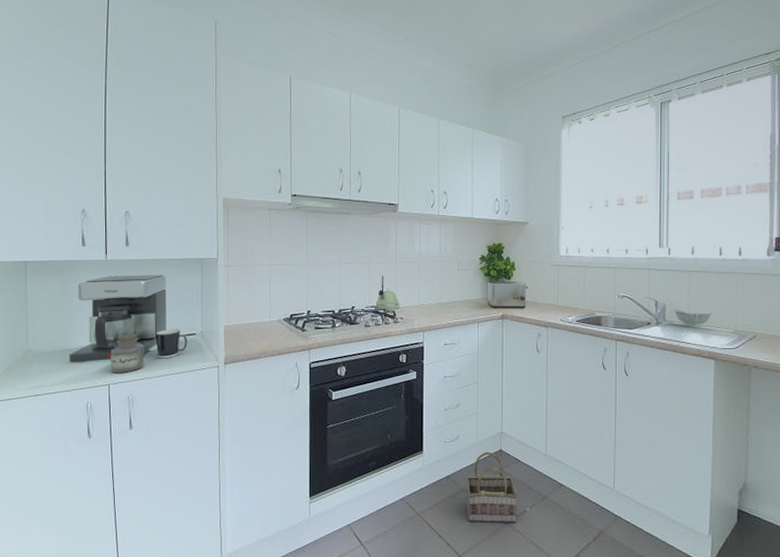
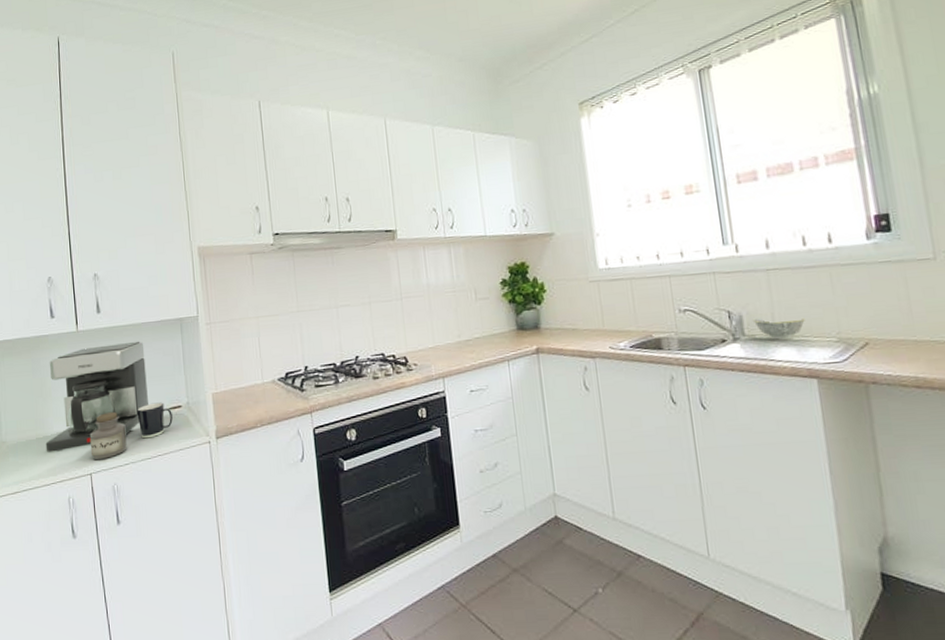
kettle: present [367,275,401,311] -> none [373,316,413,359]
basket: present [466,451,518,523] -> none [517,520,588,612]
toaster: present [487,281,528,310] -> none [513,305,565,343]

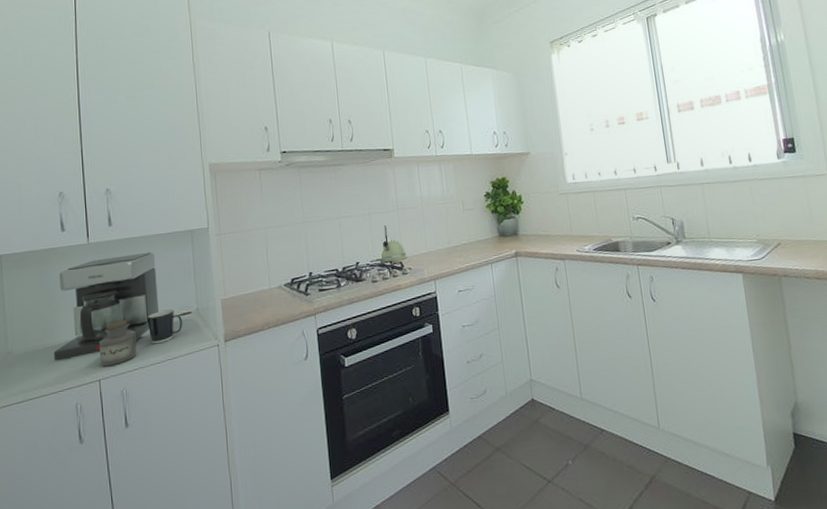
kettle: none [373,316,413,359] -> present [372,225,408,265]
bowl: present [752,317,805,340] -> none [691,223,732,242]

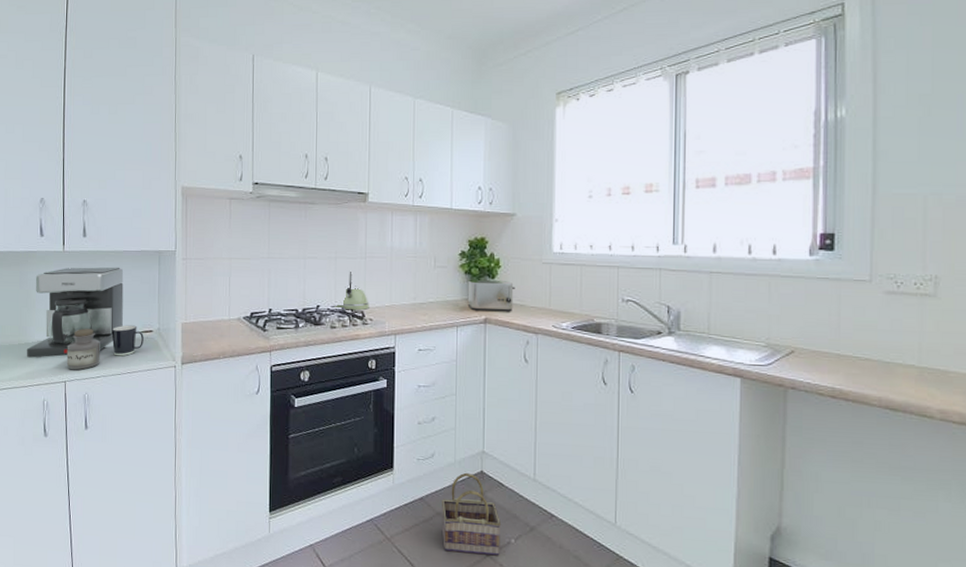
toaster: none [495,214,540,248] -> present [467,280,515,313]
basket: none [499,403,560,486] -> present [441,472,502,556]

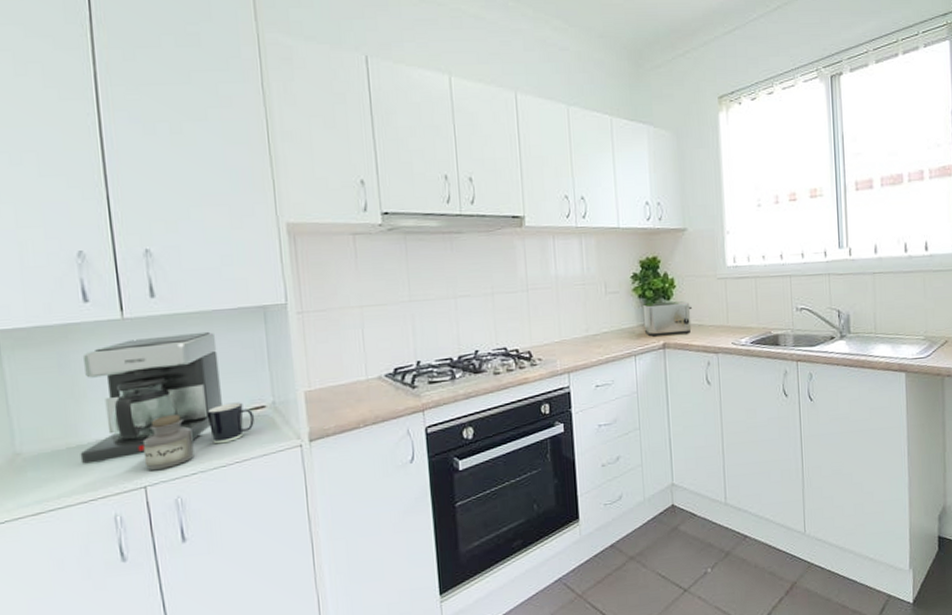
kettle: present [333,272,370,312] -> none [495,308,538,354]
basket: present [441,472,502,556] -> none [634,509,698,596]

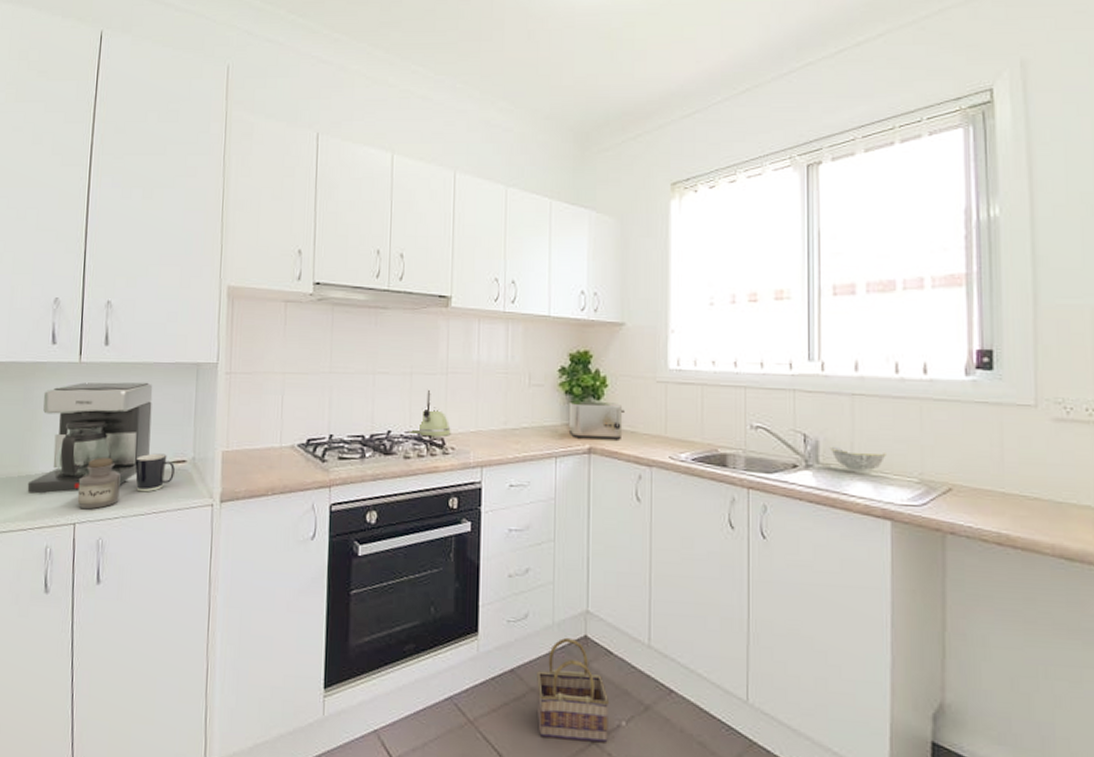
kettle: none [495,308,538,354] -> present [408,390,452,439]
basket: none [634,509,698,596] -> present [536,637,610,743]
bowl: none [857,317,900,338] -> present [829,446,886,473]

